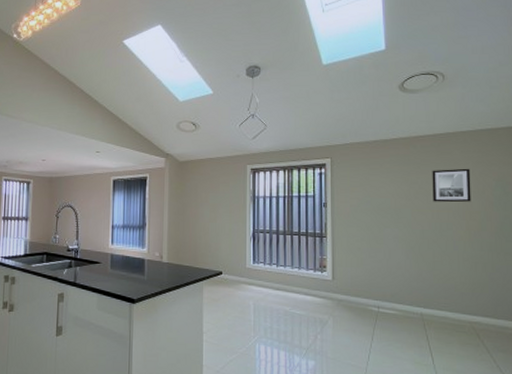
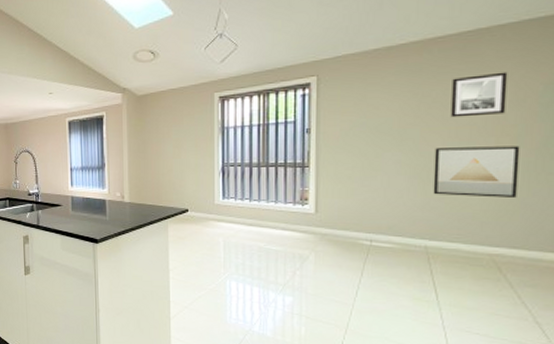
wall art: none [423,227,485,274] -> present [433,146,520,199]

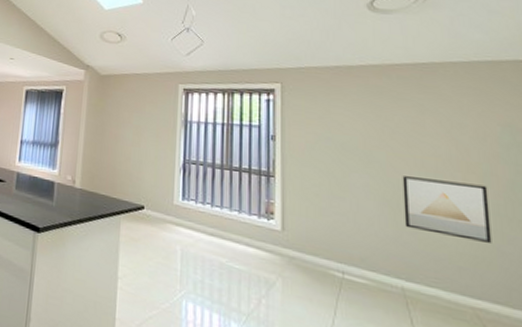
wall art: present [450,72,508,118] -> none [413,106,468,150]

